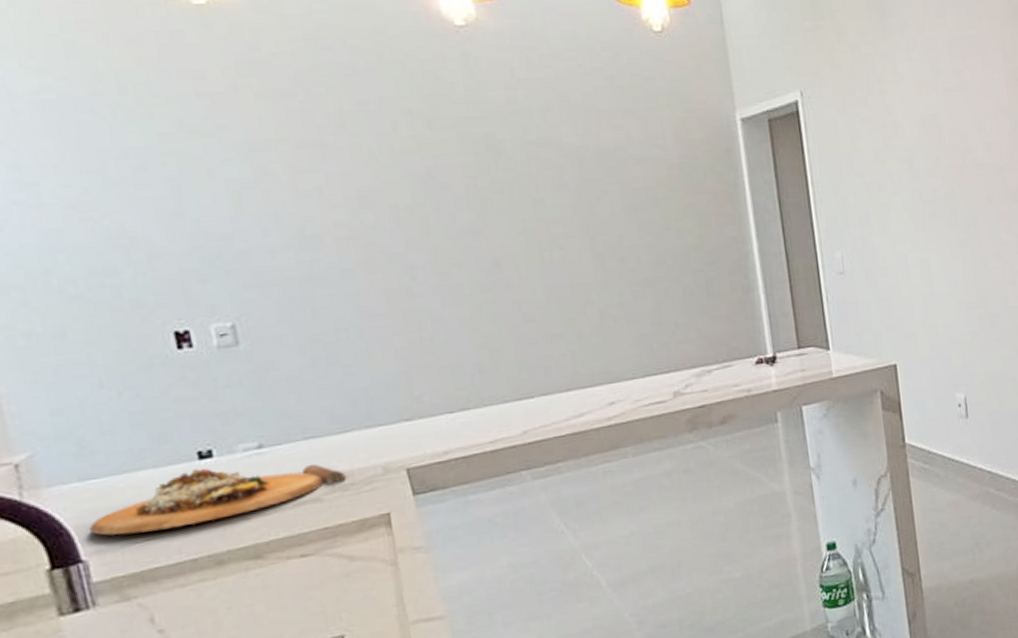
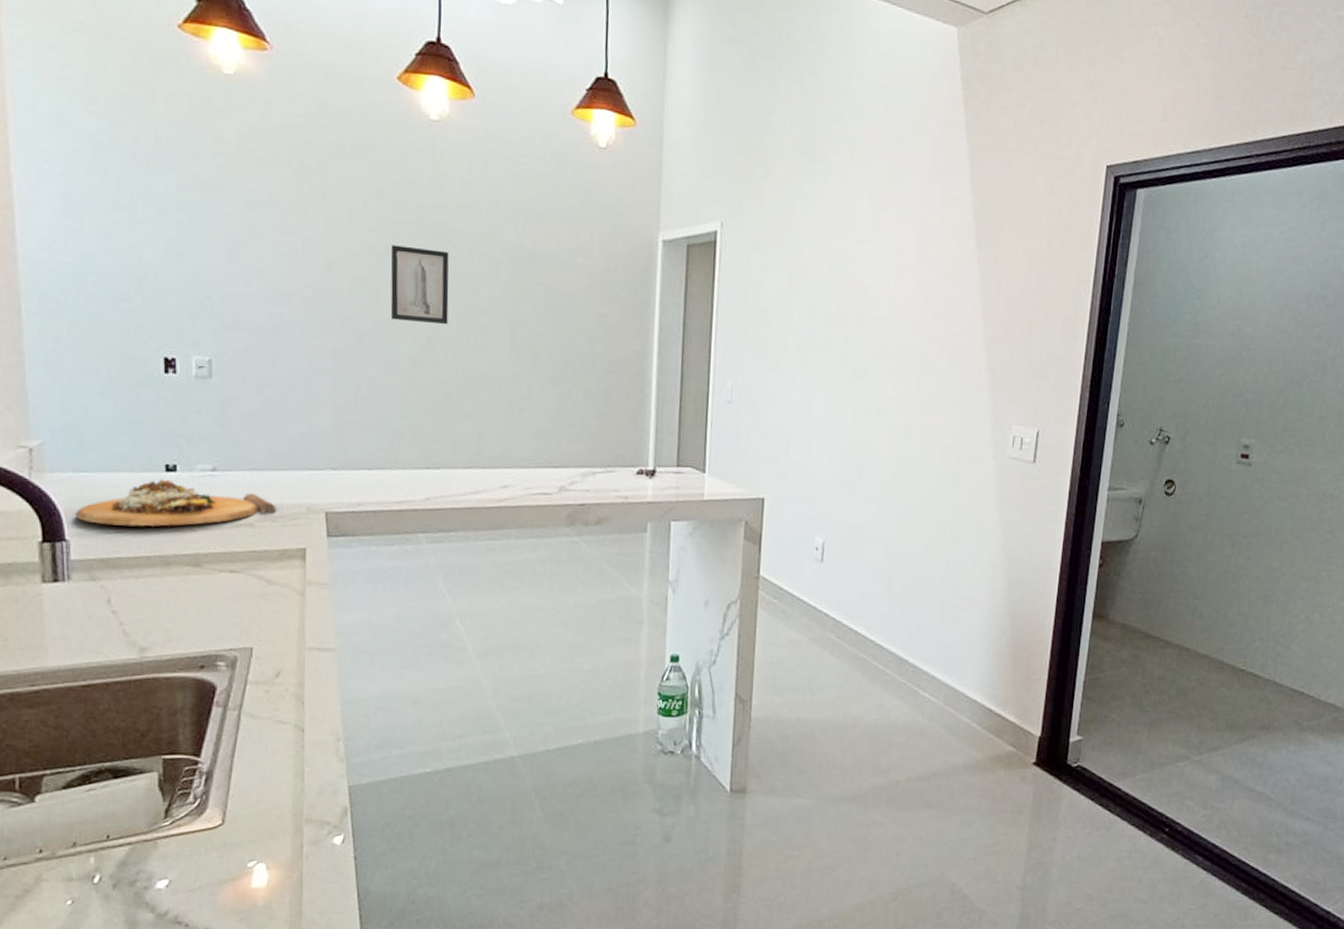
wall art: none [433,163,515,247] -> present [390,245,449,324]

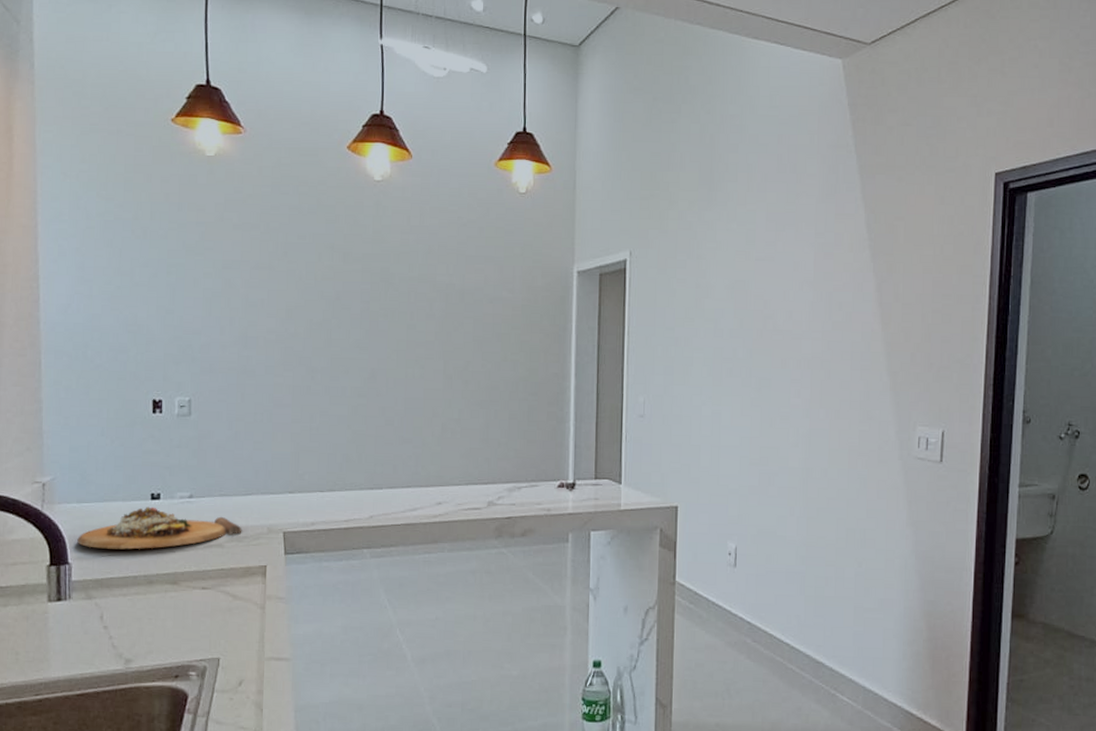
wall art: present [390,245,449,324] -> none [340,291,390,358]

